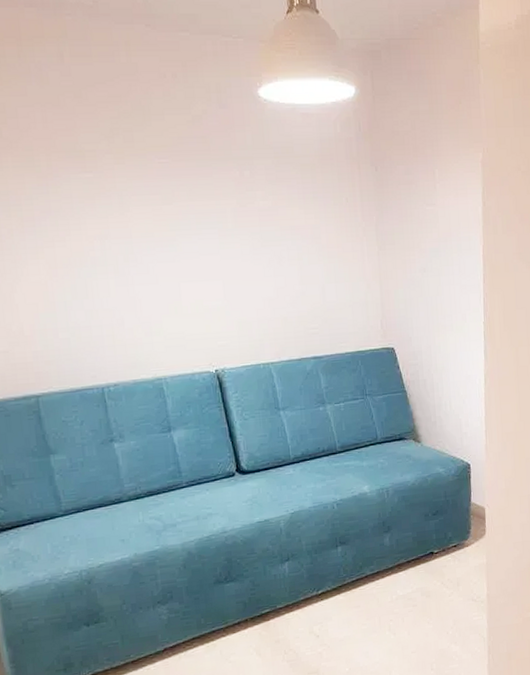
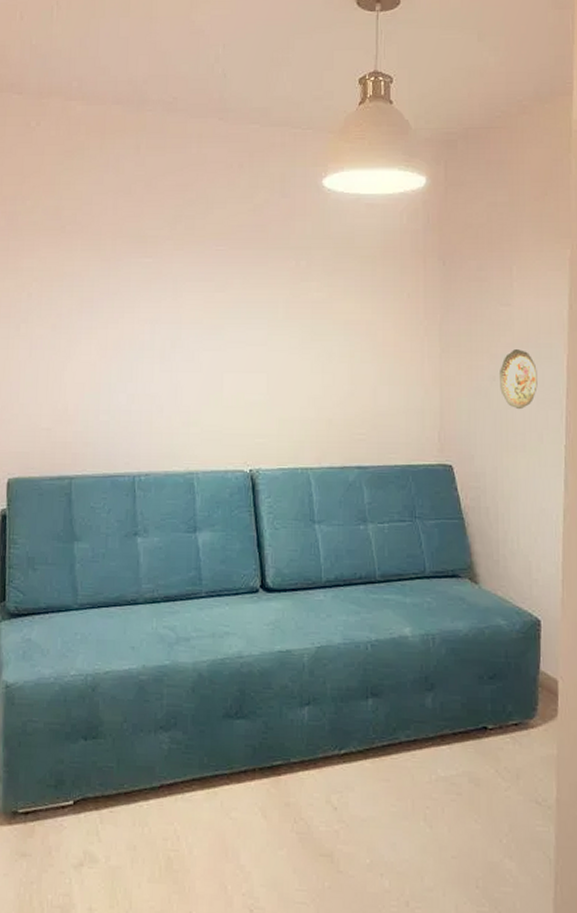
decorative plate: none [429,243,460,296] -> present [500,349,538,410]

